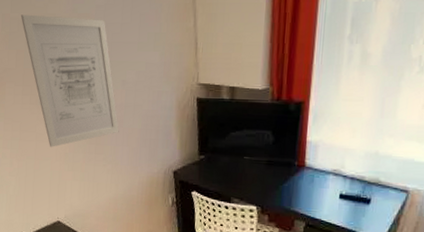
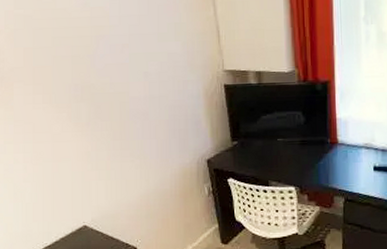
wall art: present [20,14,119,147] -> none [26,10,145,147]

